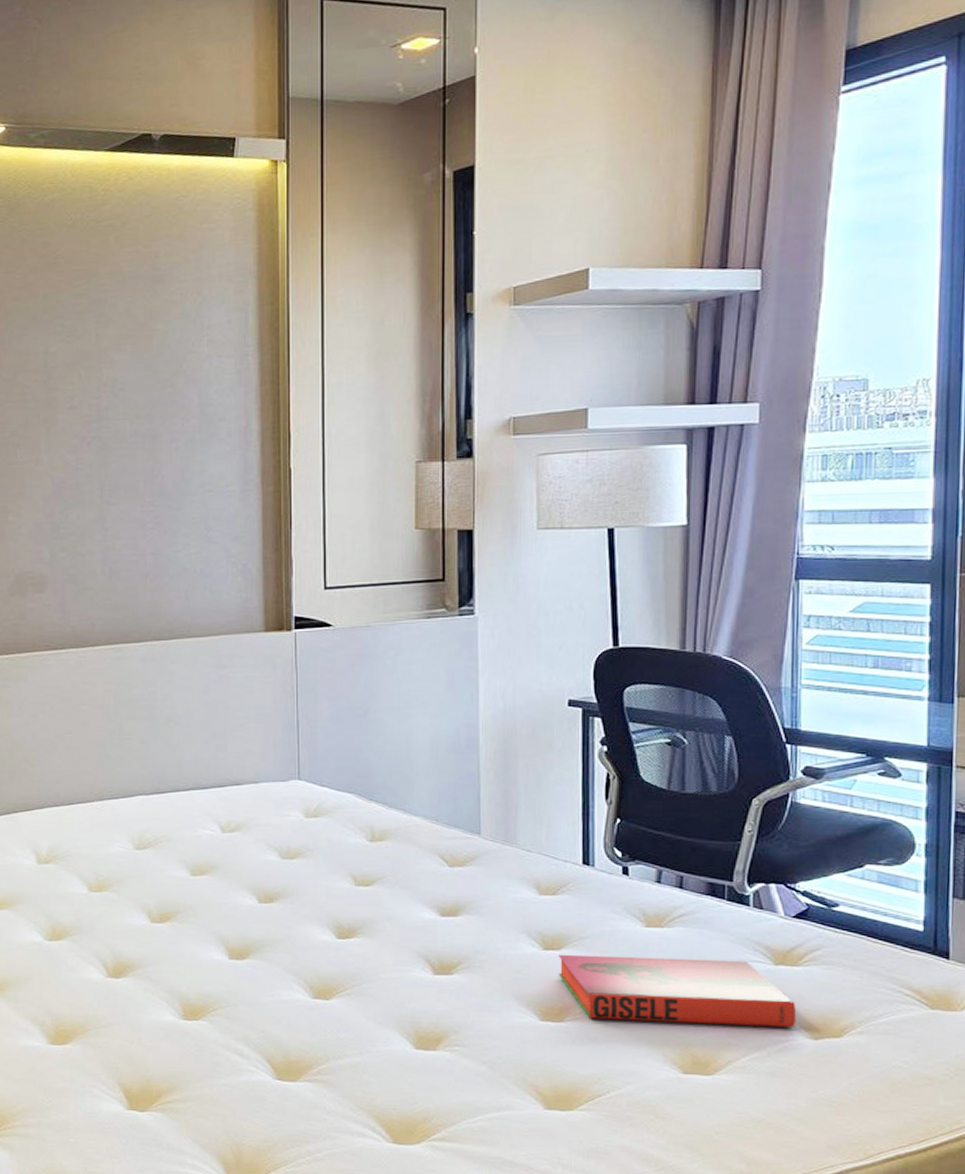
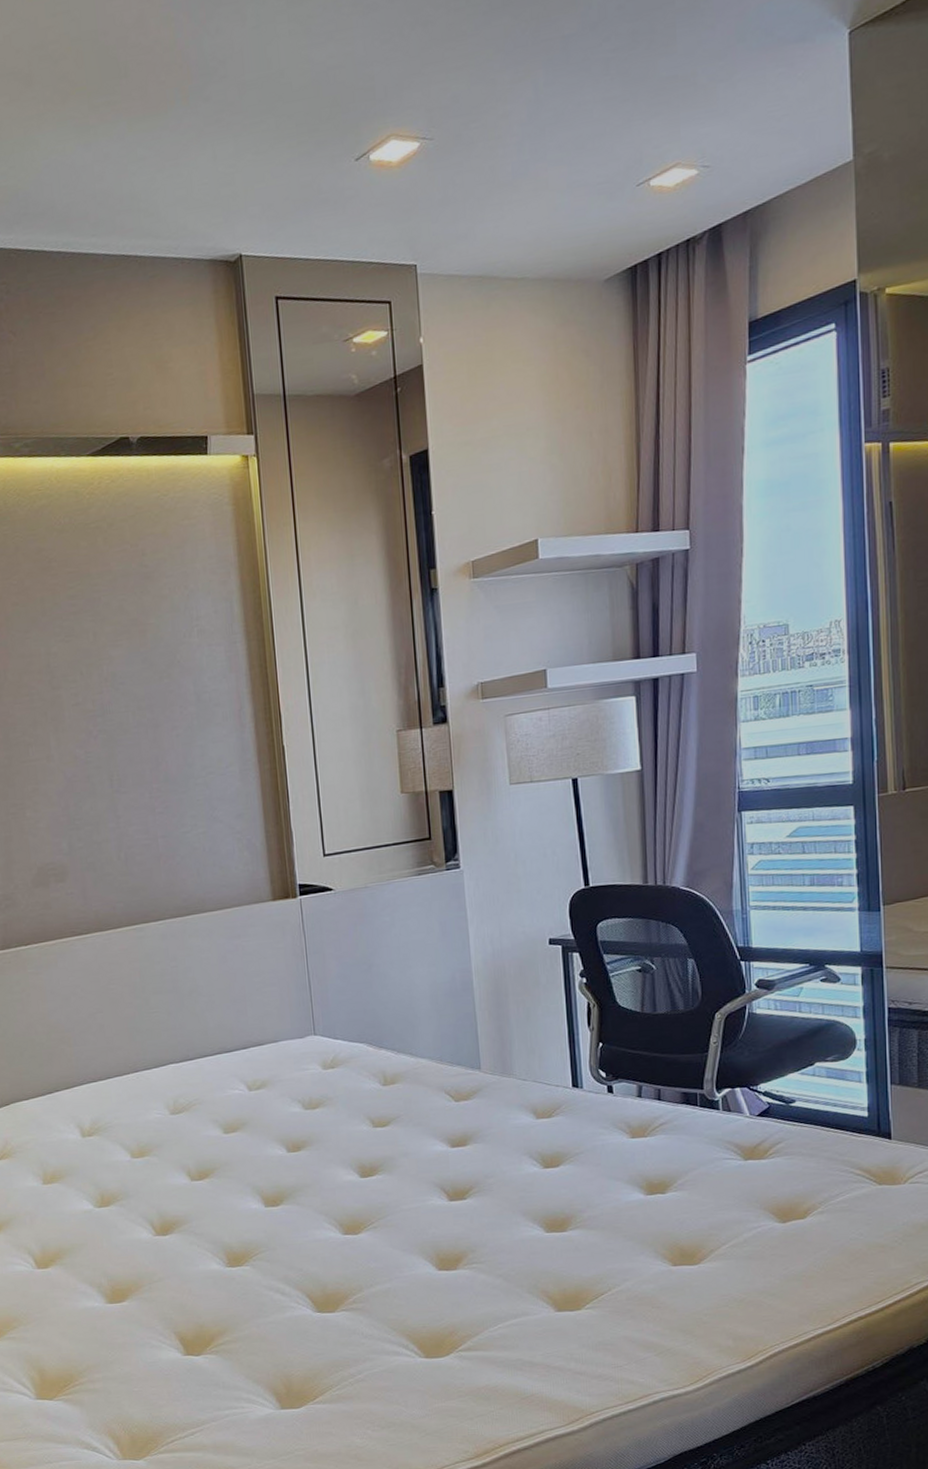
hardback book: present [558,954,797,1028] -> none [557,1159,767,1226]

